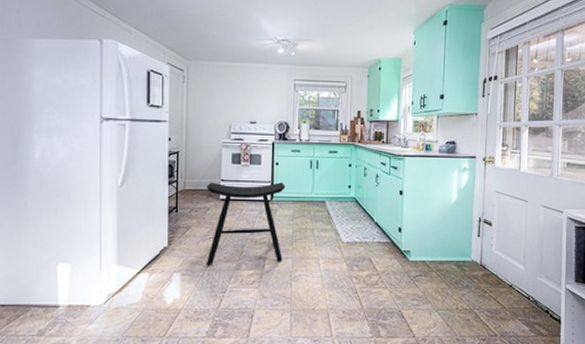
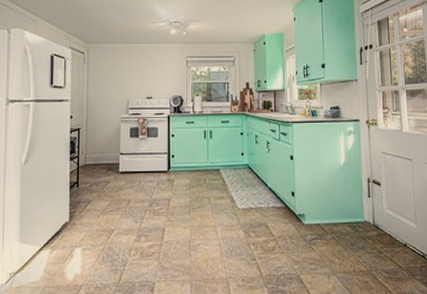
stool: present [206,182,286,265] -> none [106,153,182,239]

